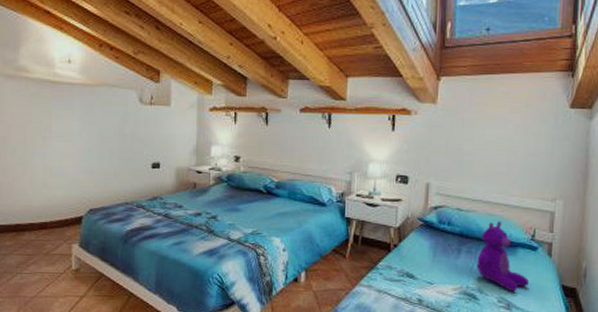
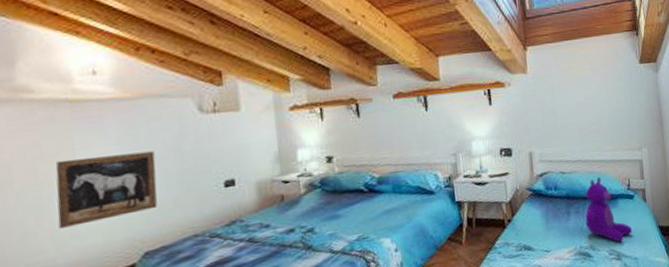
wall art: none [36,127,104,180] -> present [55,151,157,230]

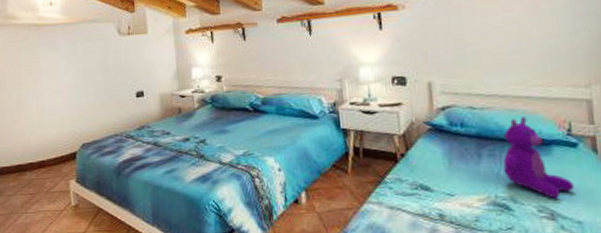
wall art: present [55,151,157,230] -> none [29,65,90,120]

